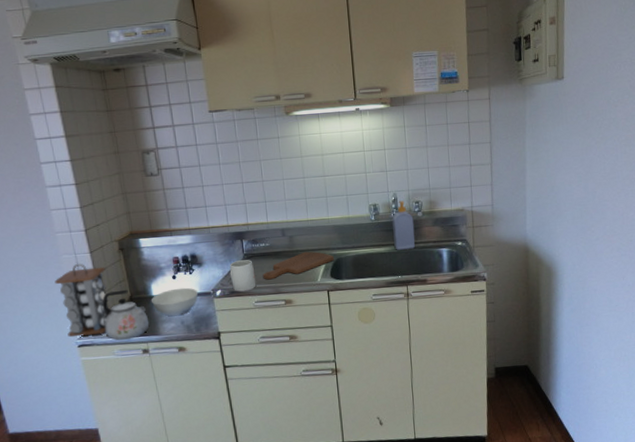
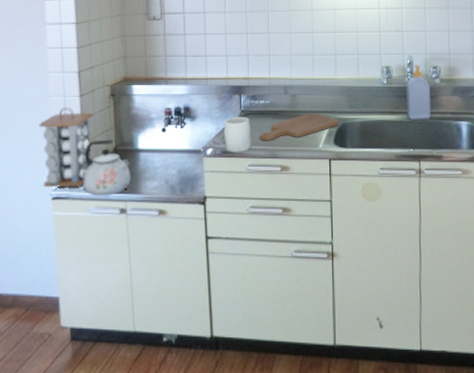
bowl: present [151,287,199,317] -> none [136,142,188,174]

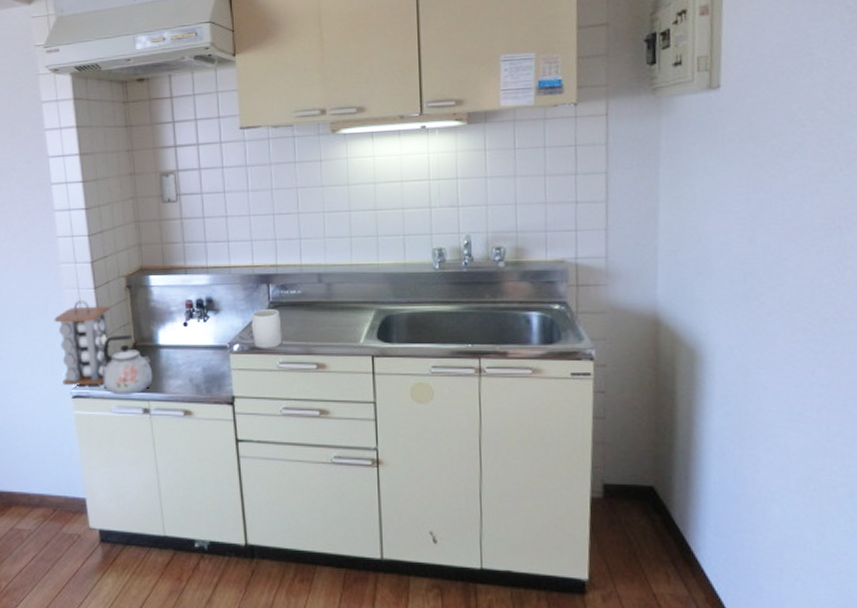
cutting board: present [259,113,339,142] -> none [291,303,383,336]
soap bottle: present [406,64,431,119] -> none [463,245,494,310]

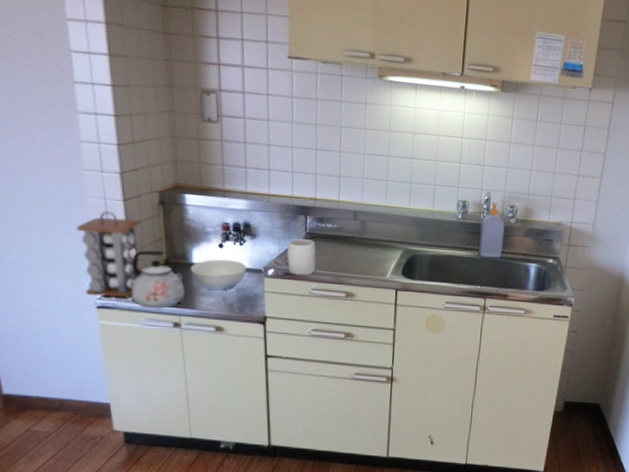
bowl: none [157,338,212,372] -> present [190,259,247,291]
soap bottle: none [463,245,494,310] -> present [478,202,505,258]

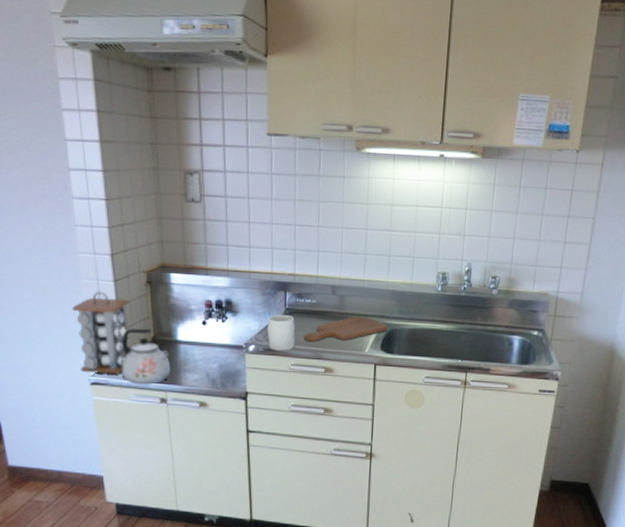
bowl: present [190,259,247,291] -> none [175,336,229,367]
cutting board: none [324,241,409,267] -> present [303,315,387,342]
soap bottle: present [478,202,505,258] -> none [459,273,487,331]

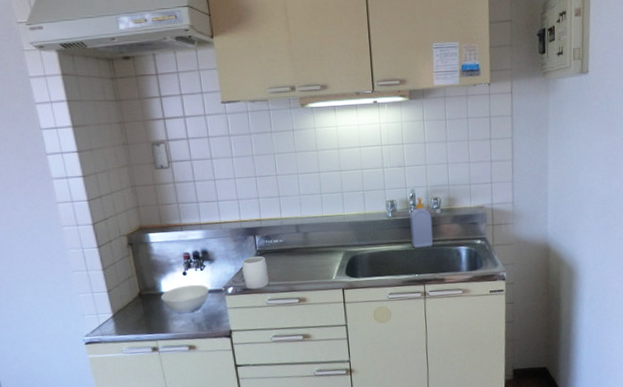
spice rack: present [72,291,129,374] -> none [61,258,117,335]
kettle: present [121,328,171,386] -> none [110,285,159,339]
bowl: none [175,336,229,367] -> present [160,284,210,314]
cutting board: present [303,315,387,342] -> none [276,248,349,277]
soap bottle: none [459,273,487,331] -> present [410,197,434,248]

